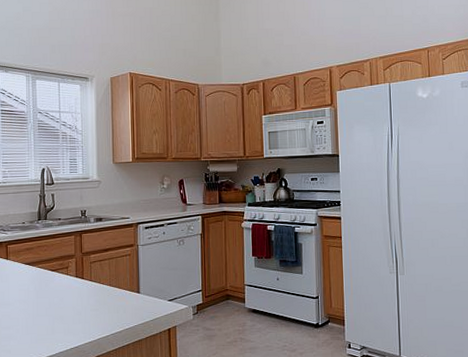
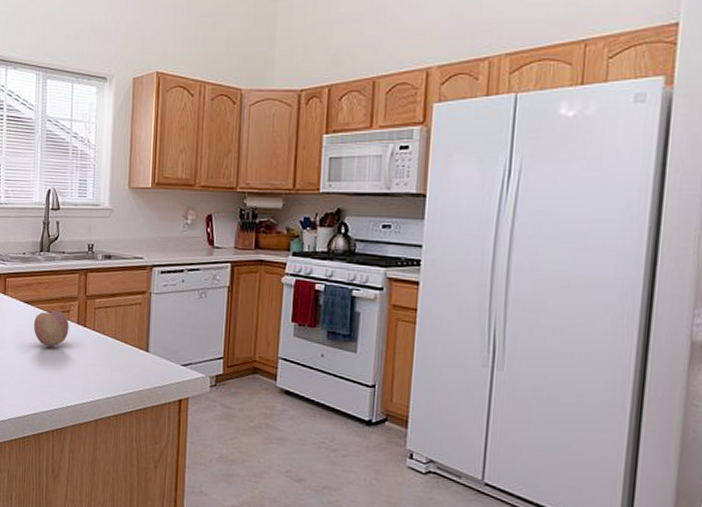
fruit: none [36,268,69,300] -> present [34,310,69,347]

